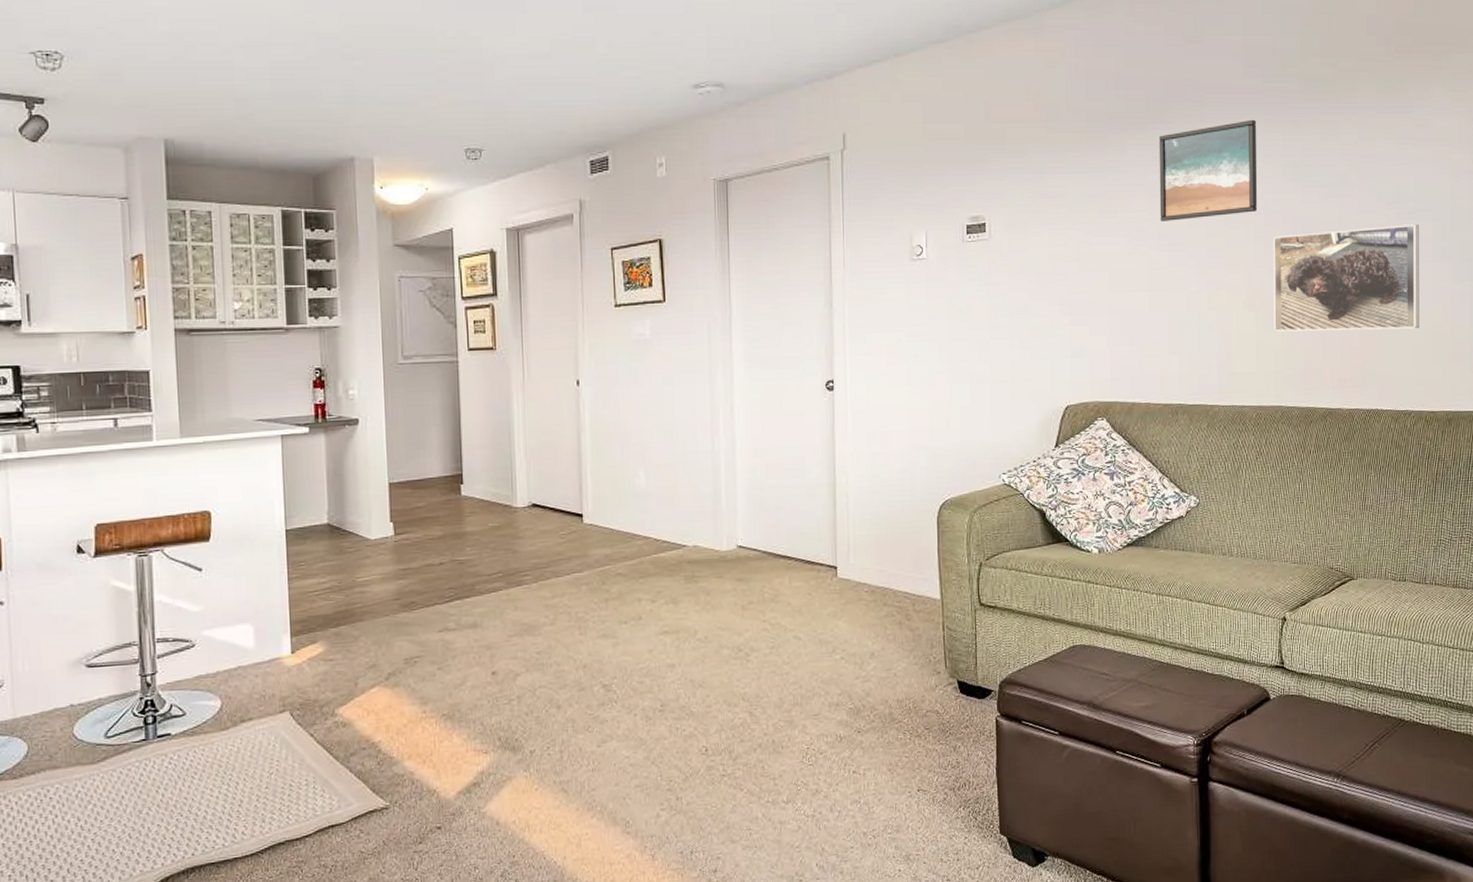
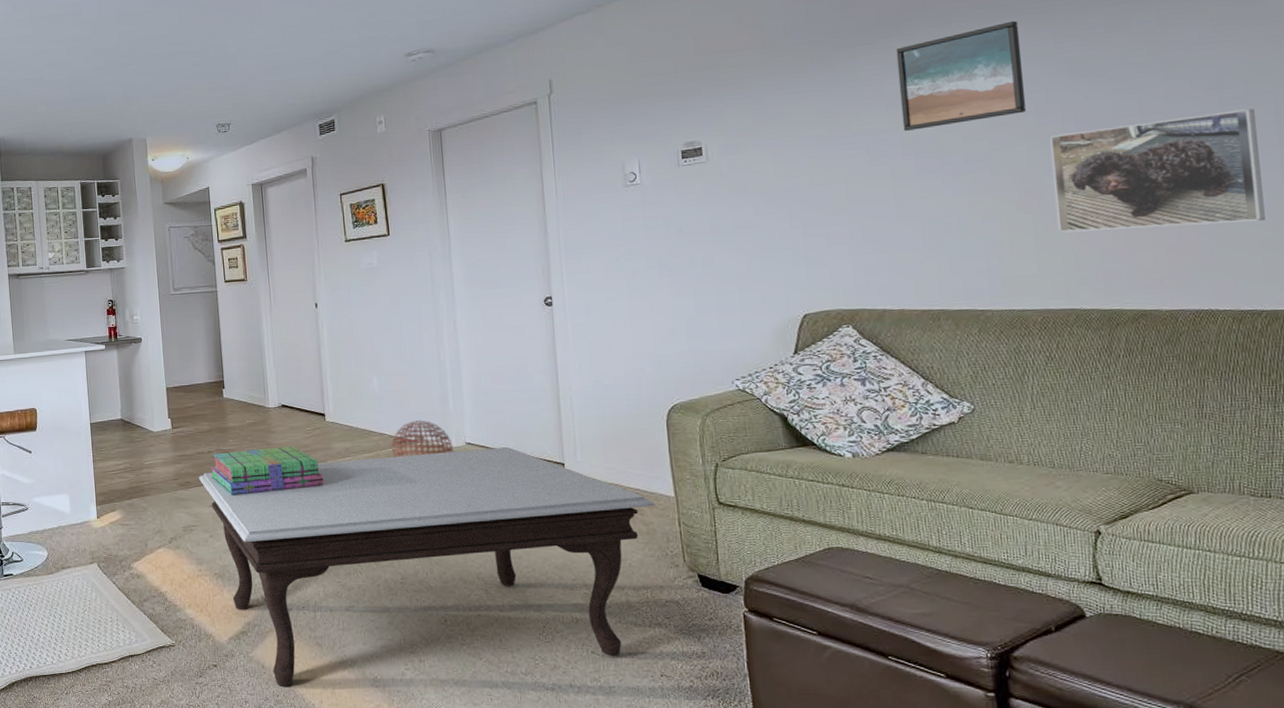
coffee table: none [426,550,922,846] -> present [198,447,656,688]
stack of books: none [441,554,579,617] -> present [210,446,324,495]
table lamp: none [657,521,724,564] -> present [391,420,454,457]

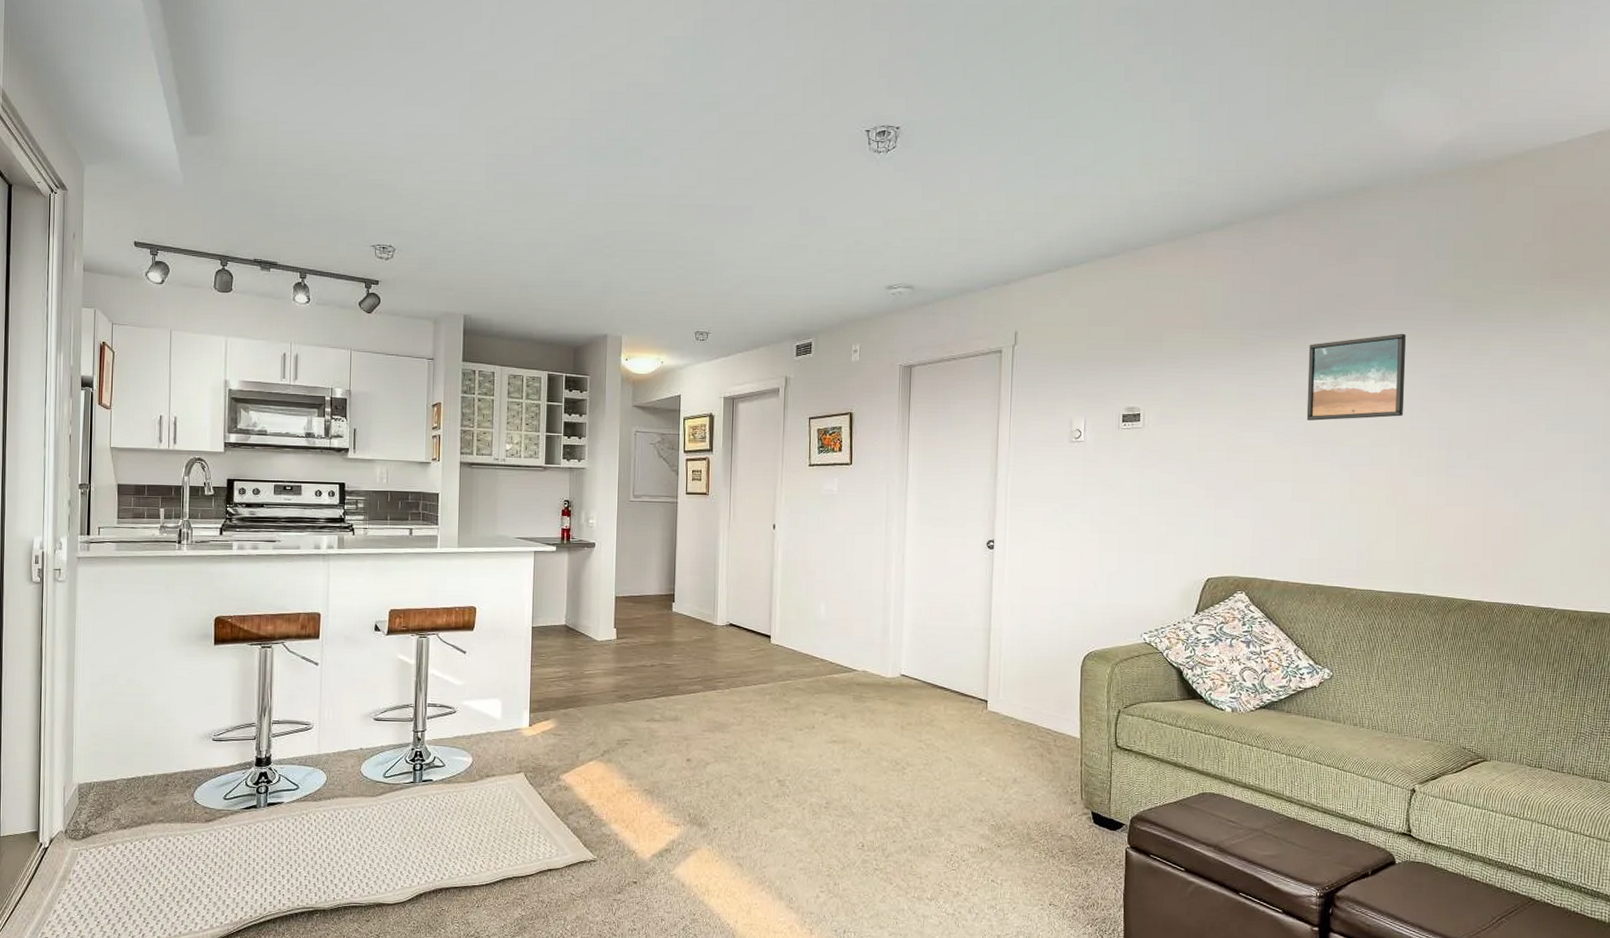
coffee table: present [198,447,656,688] -> none [638,681,1063,907]
stack of books: present [210,446,324,495] -> none [651,666,763,711]
table lamp: present [391,420,454,457] -> none [831,649,889,684]
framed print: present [1049,109,1265,233] -> none [1415,435,1569,532]

